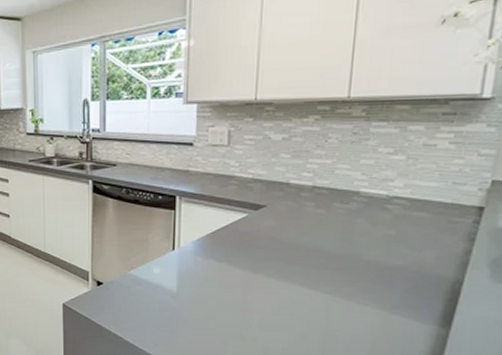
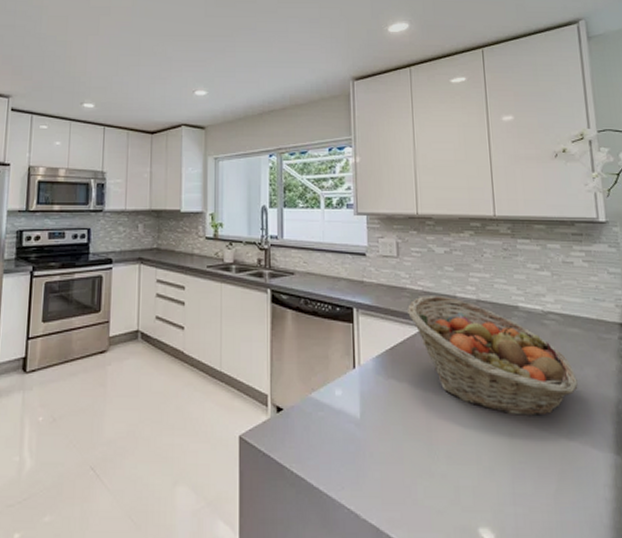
fruit basket: none [234,183,413,292] -> present [408,296,578,416]

